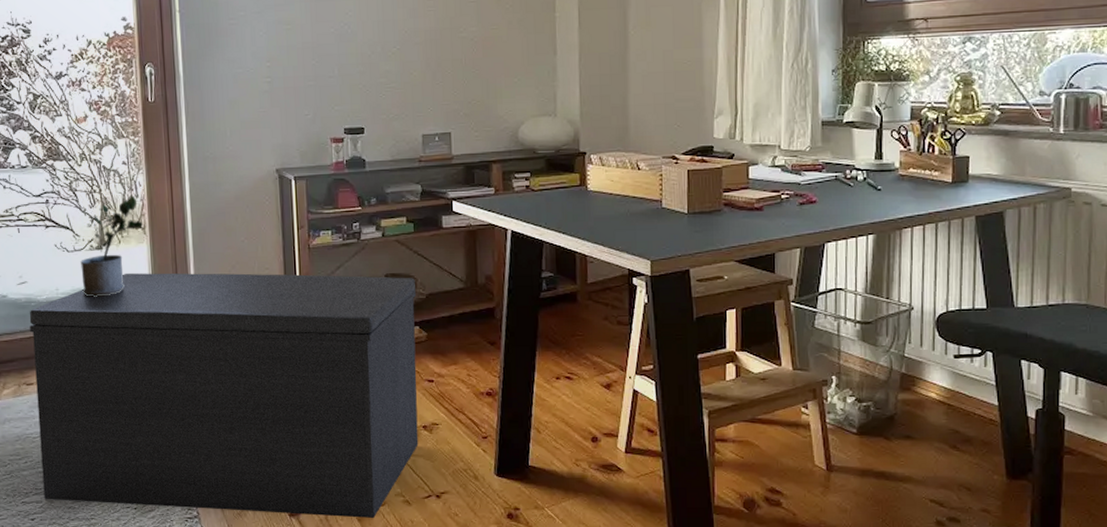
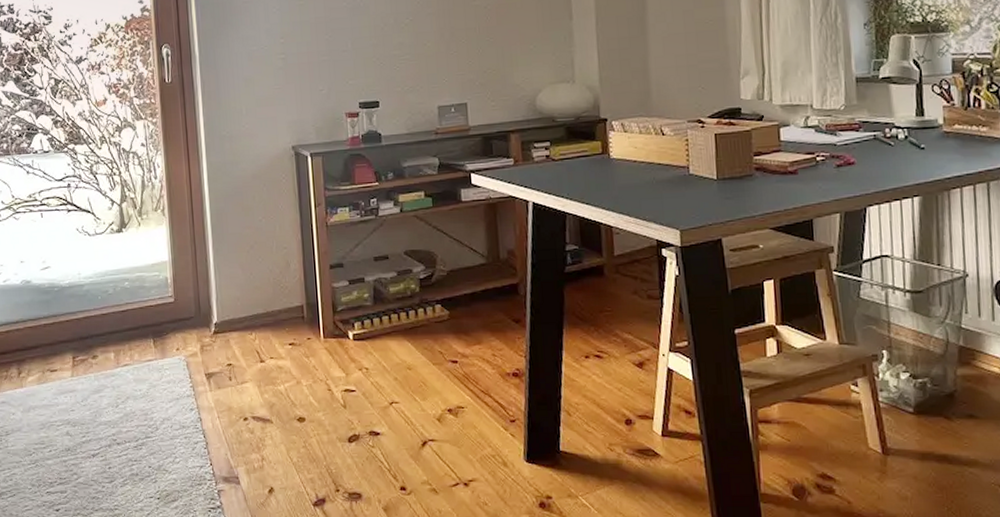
bench: present [29,273,419,519] -> none [52,253,444,509]
potted plant: present [80,196,144,297] -> none [102,177,163,281]

